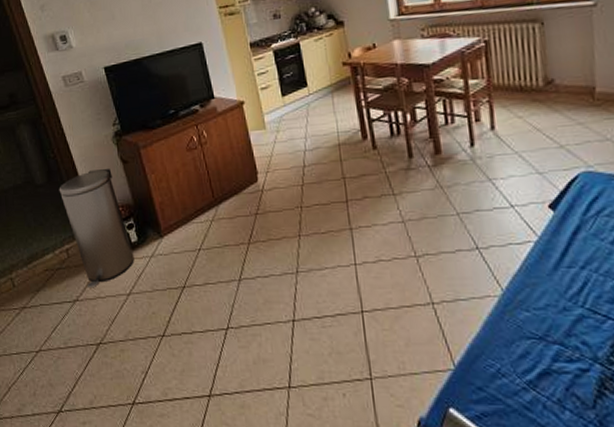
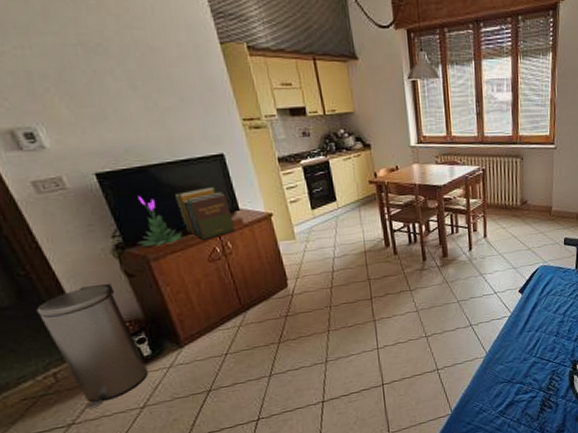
plant: none [131,86,166,135] -> present [137,195,183,247]
books: none [162,75,210,129] -> present [175,186,235,240]

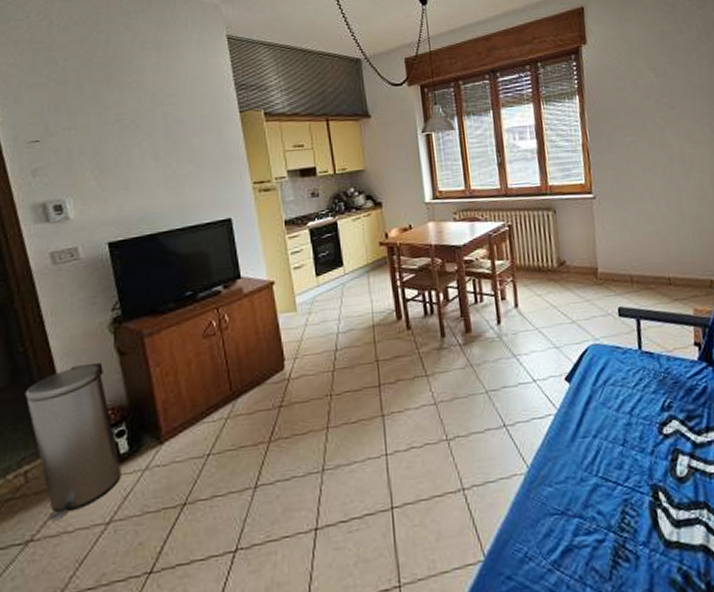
plant: present [137,195,183,247] -> none [135,264,181,321]
books: present [175,186,235,240] -> none [179,253,235,313]

